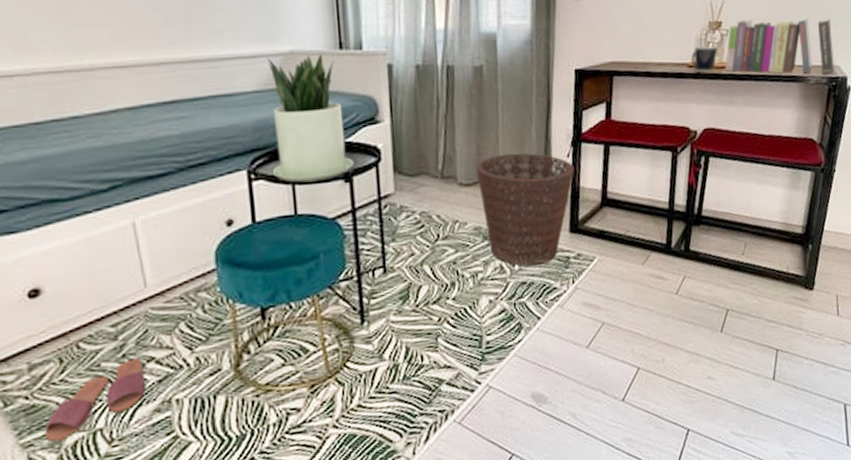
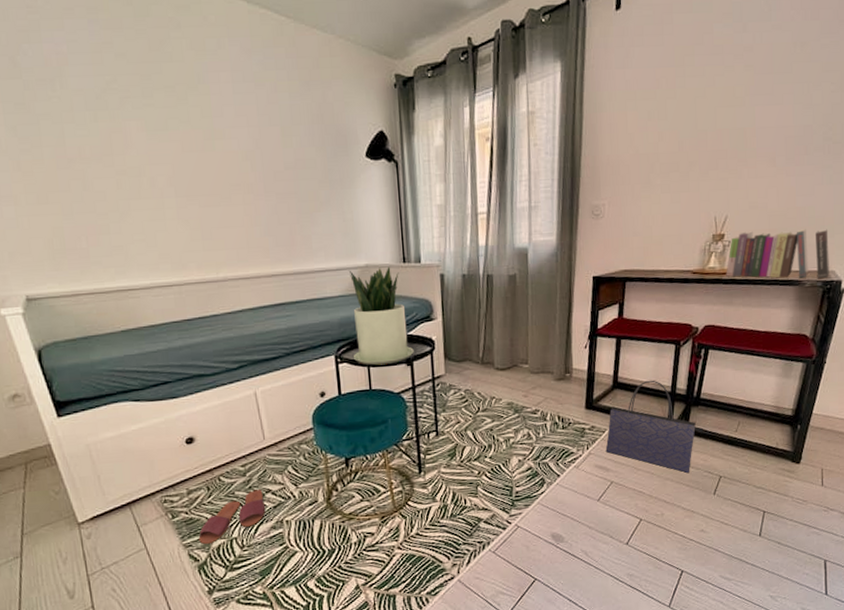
basket: present [476,152,575,267] -> none [509,344,591,435]
tote bag: none [594,194,706,308] -> present [605,380,703,474]
mug: present [691,45,718,73] -> none [695,255,720,278]

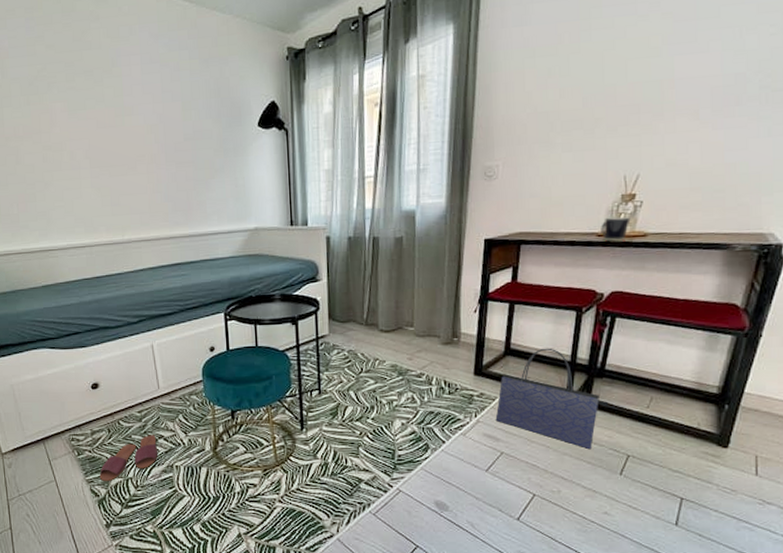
planter: present [348,266,414,365] -> none [239,229,299,324]
mug: none [695,255,720,278] -> present [601,216,631,241]
books: present [726,229,829,279] -> none [637,187,767,243]

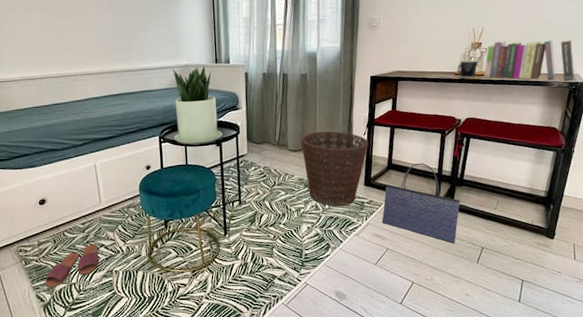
planter: none [239,229,299,324] -> present [172,66,223,145]
basket: none [394,307,481,399] -> present [301,131,369,207]
books: none [637,187,767,243] -> present [483,39,574,81]

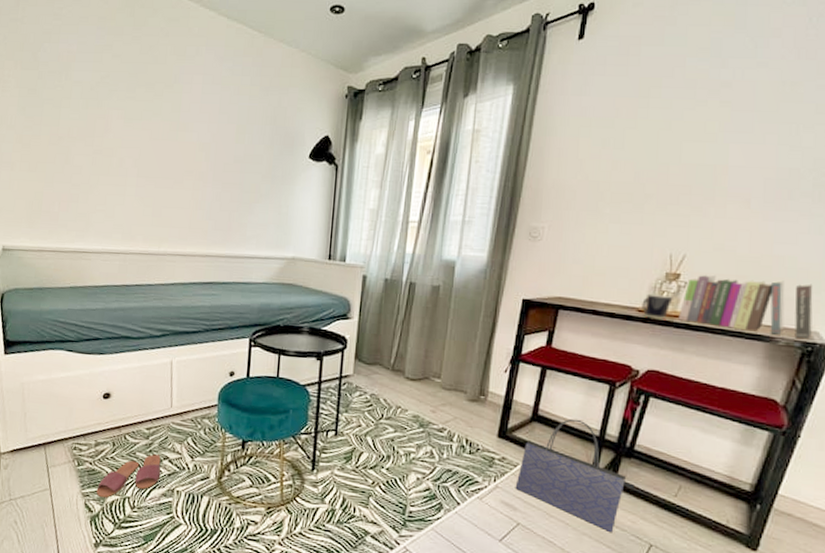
planter: present [172,66,223,145] -> none [266,260,326,356]
basket: present [301,131,369,207] -> none [421,359,510,459]

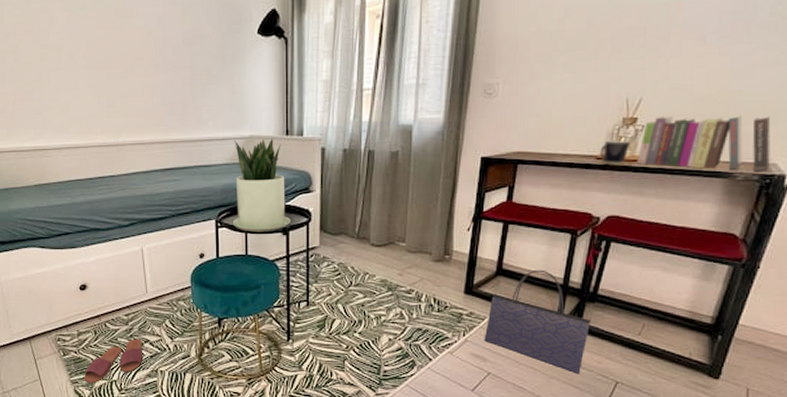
planter: none [266,260,326,356] -> present [232,138,291,232]

